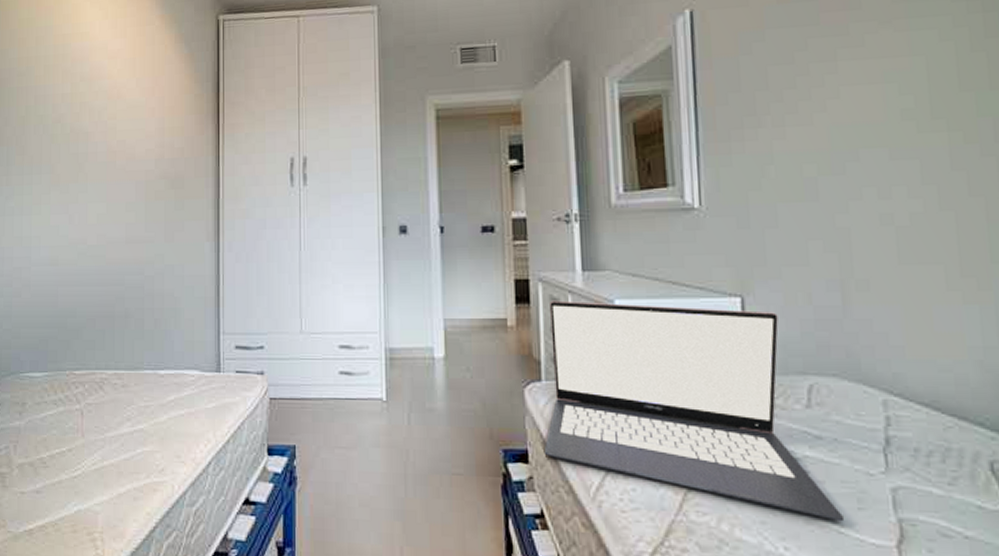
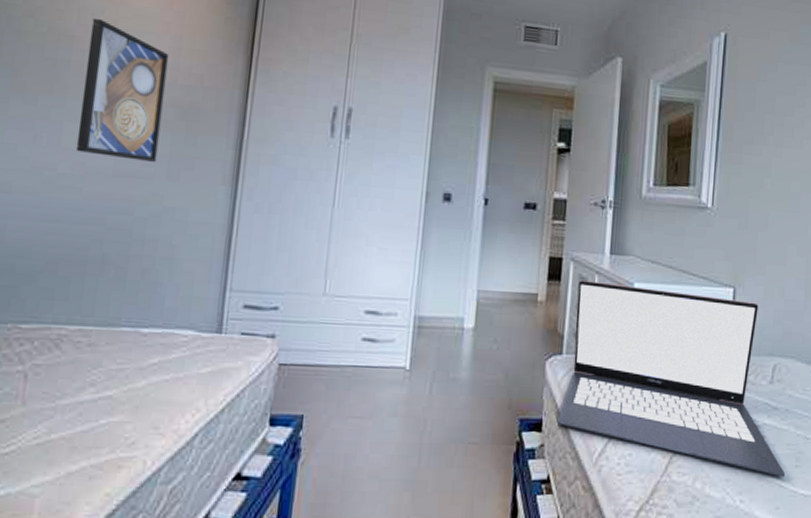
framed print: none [98,114,156,228] -> present [75,17,169,162]

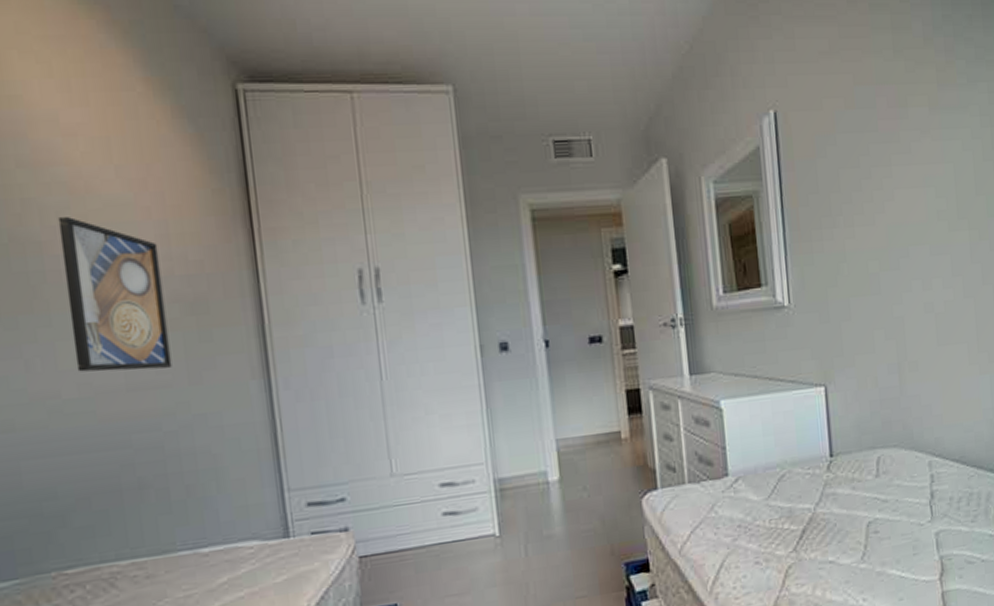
laptop: present [556,279,786,478] -> none [661,397,905,569]

